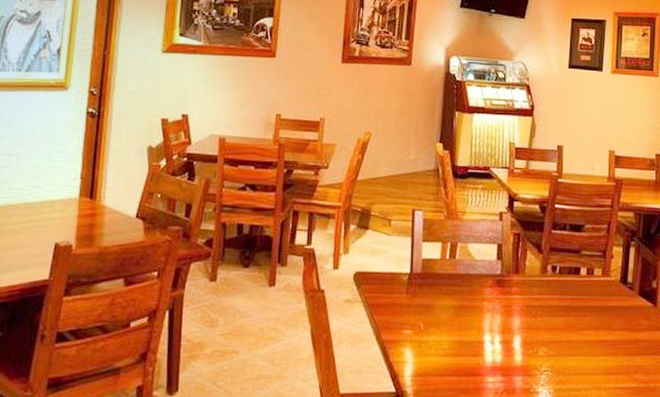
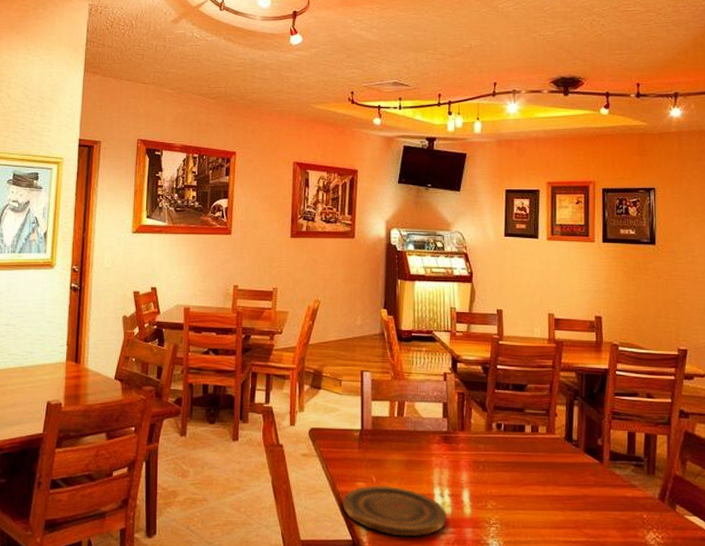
plate: none [386,332,497,387] -> present [342,485,447,537]

